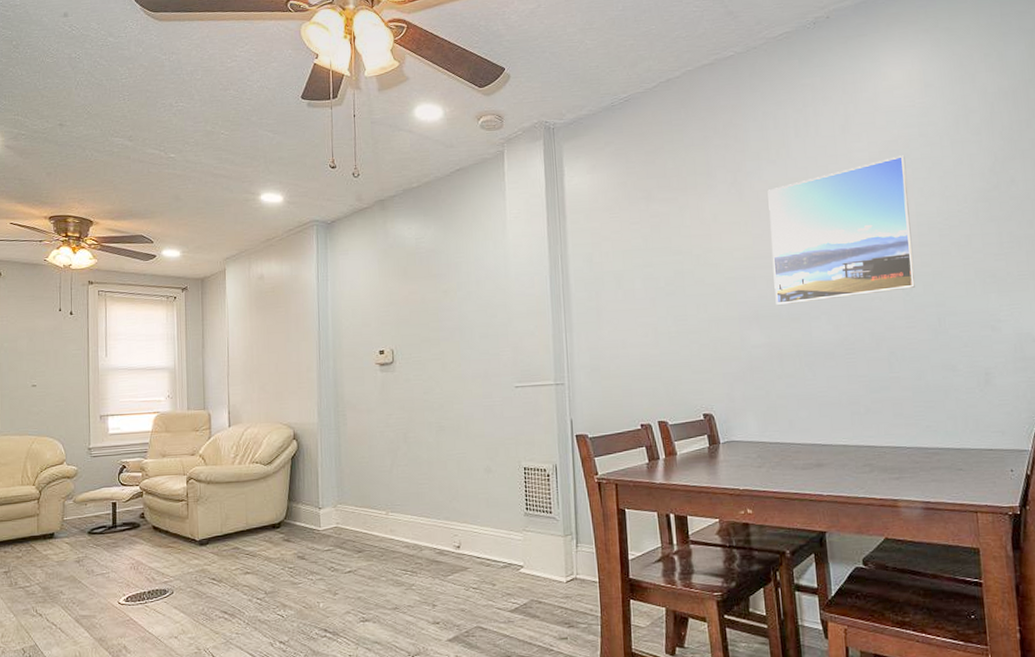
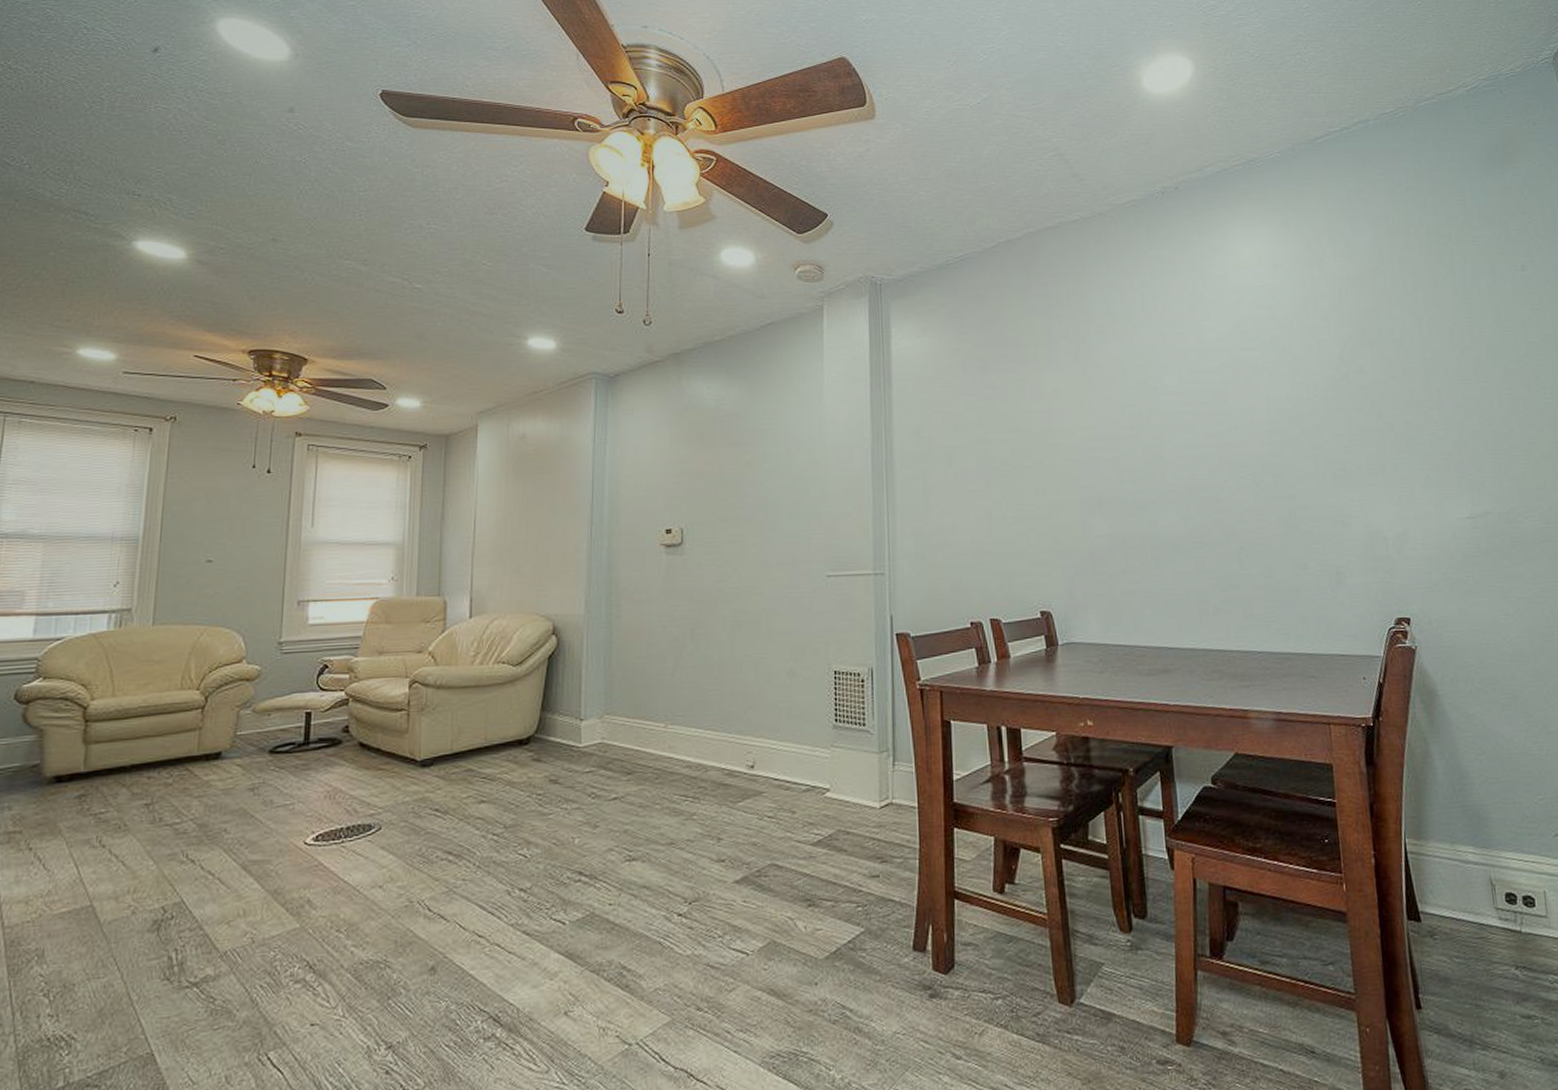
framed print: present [767,155,915,306] -> none [1113,337,1265,493]

